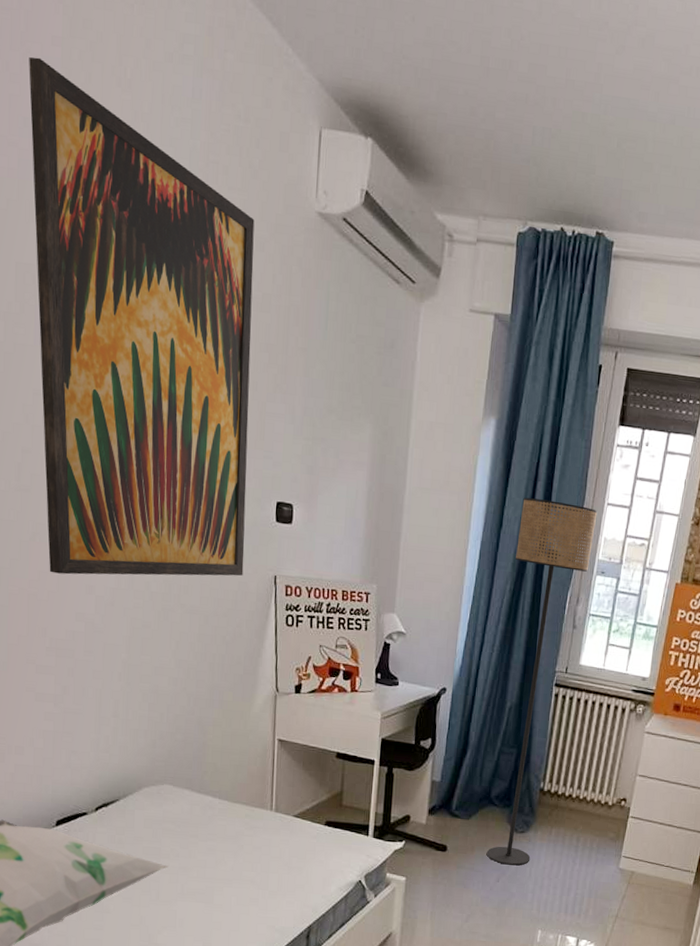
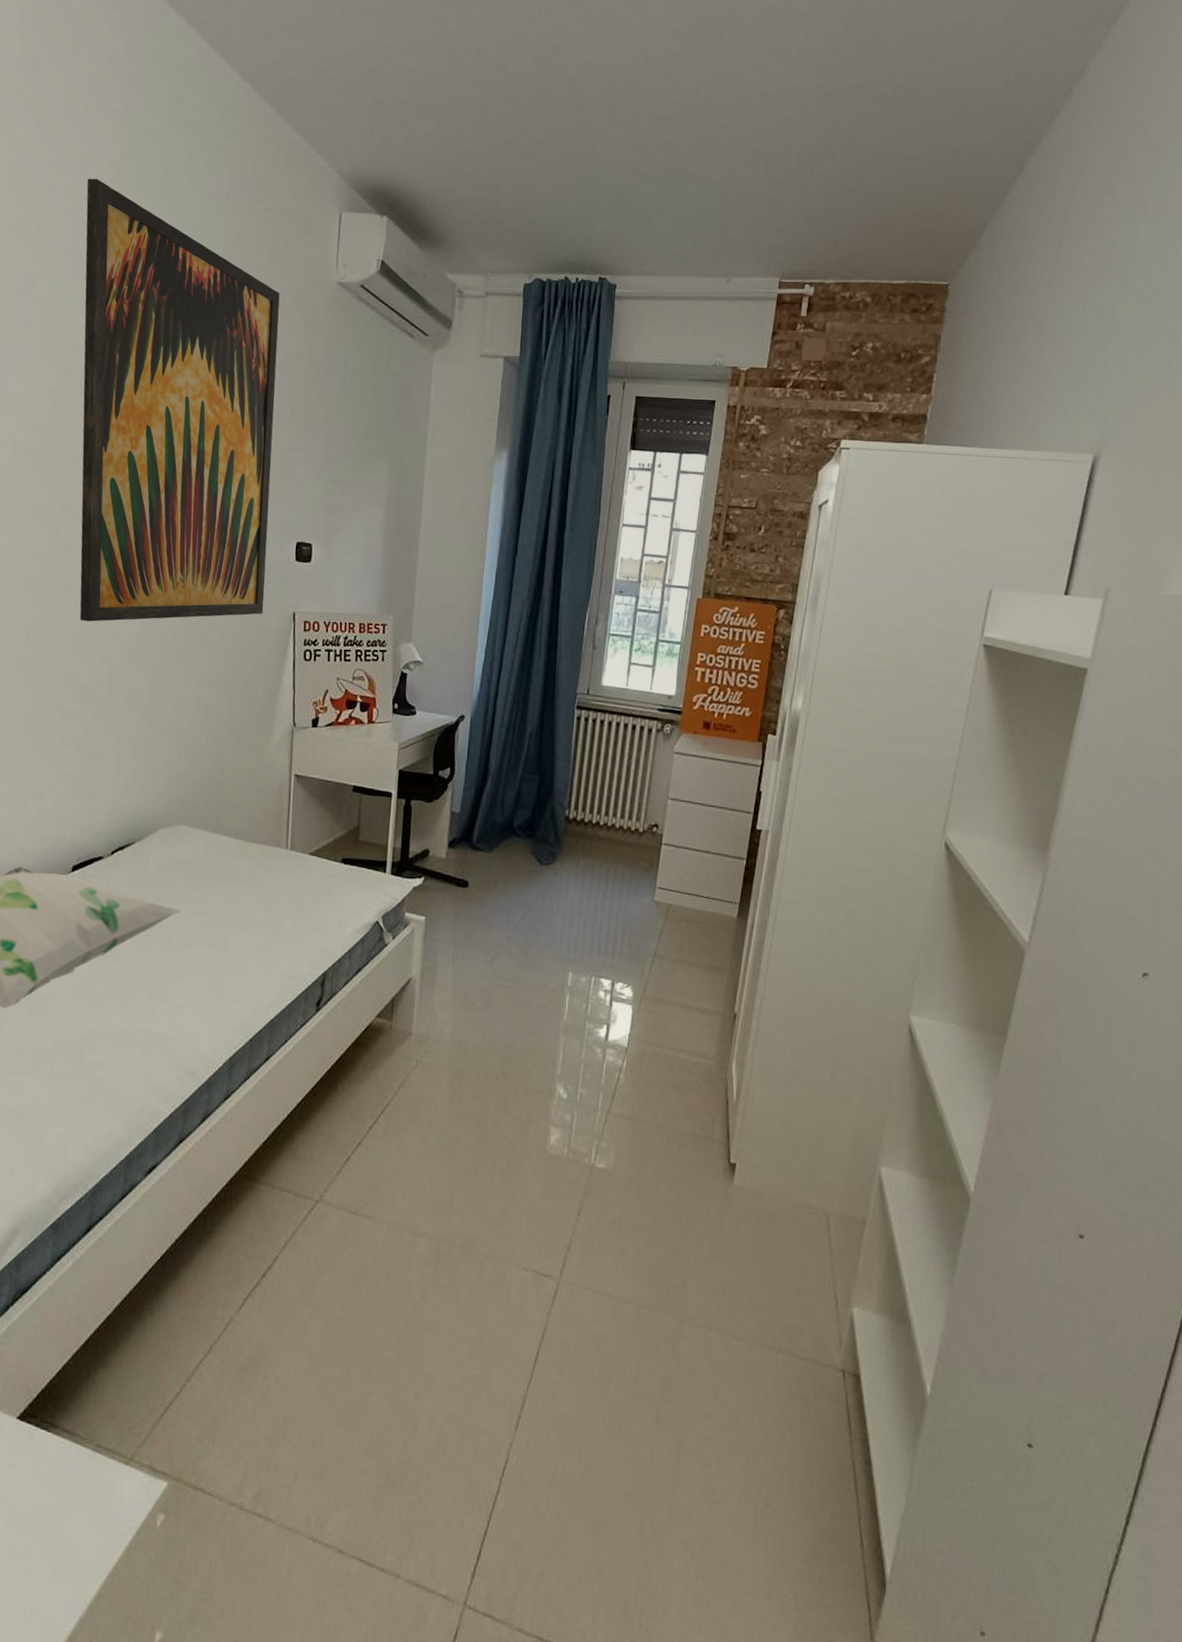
floor lamp: present [486,497,598,866] -> none [510,524,613,901]

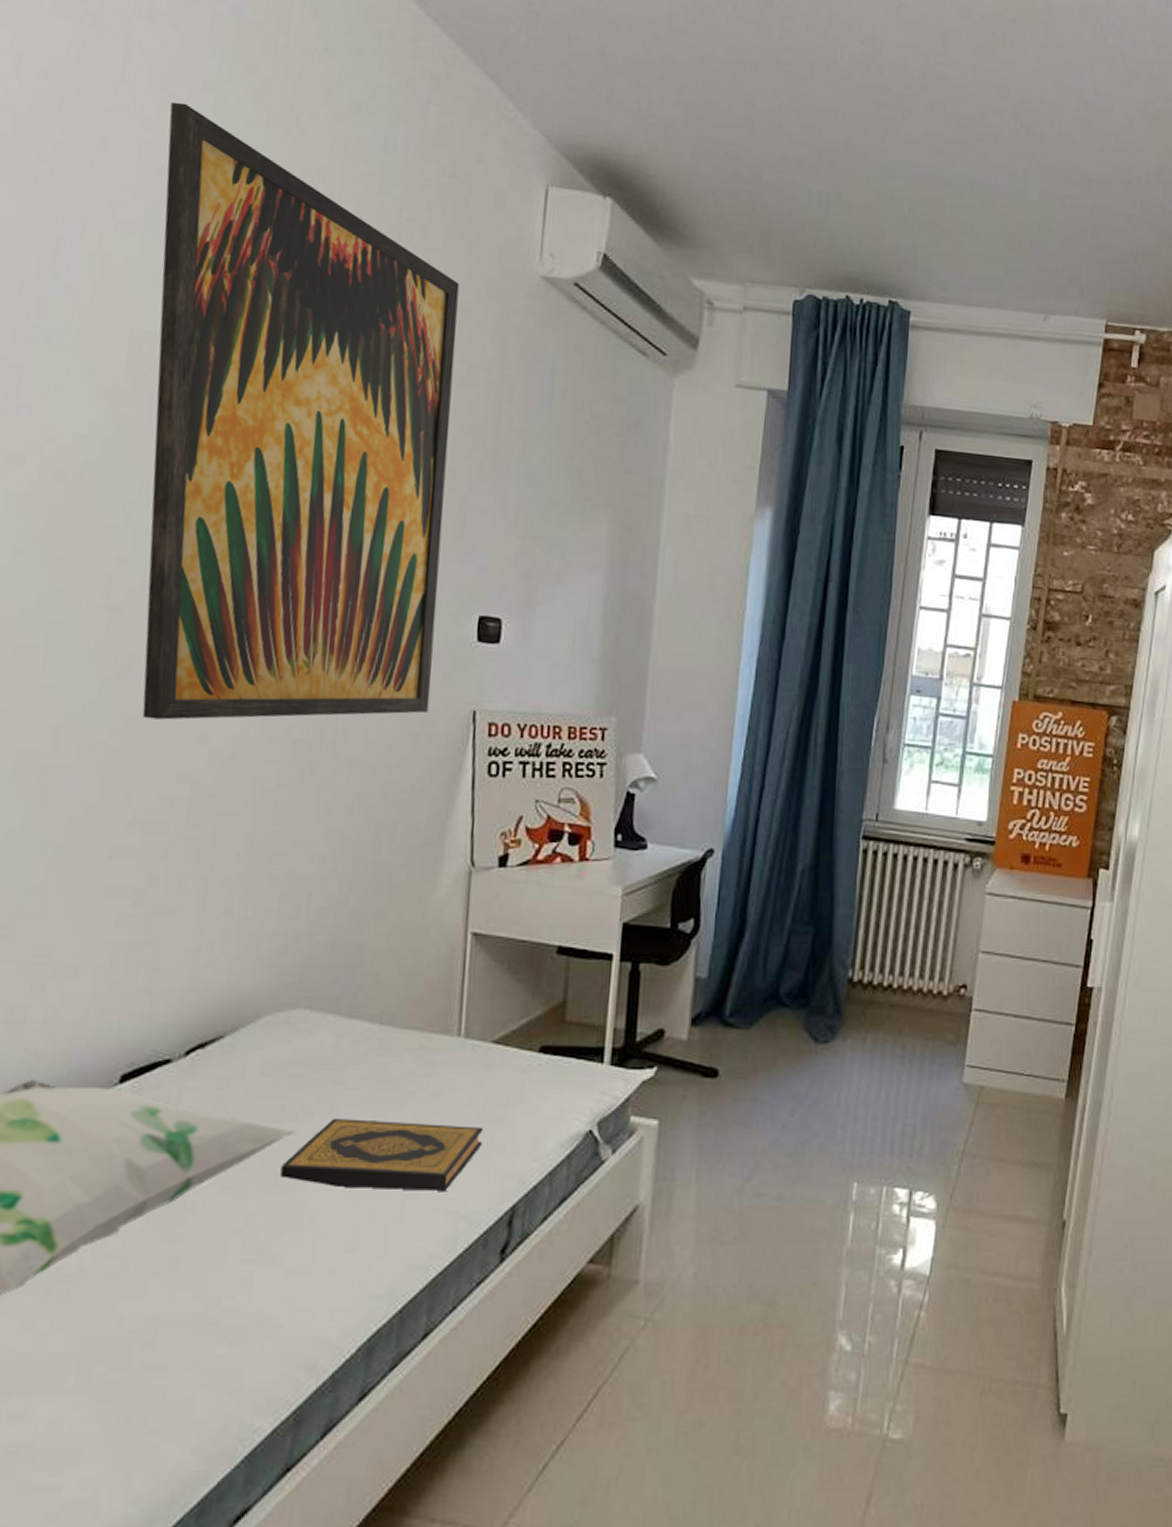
hardback book: none [172,903,304,958] -> present [280,1119,484,1191]

